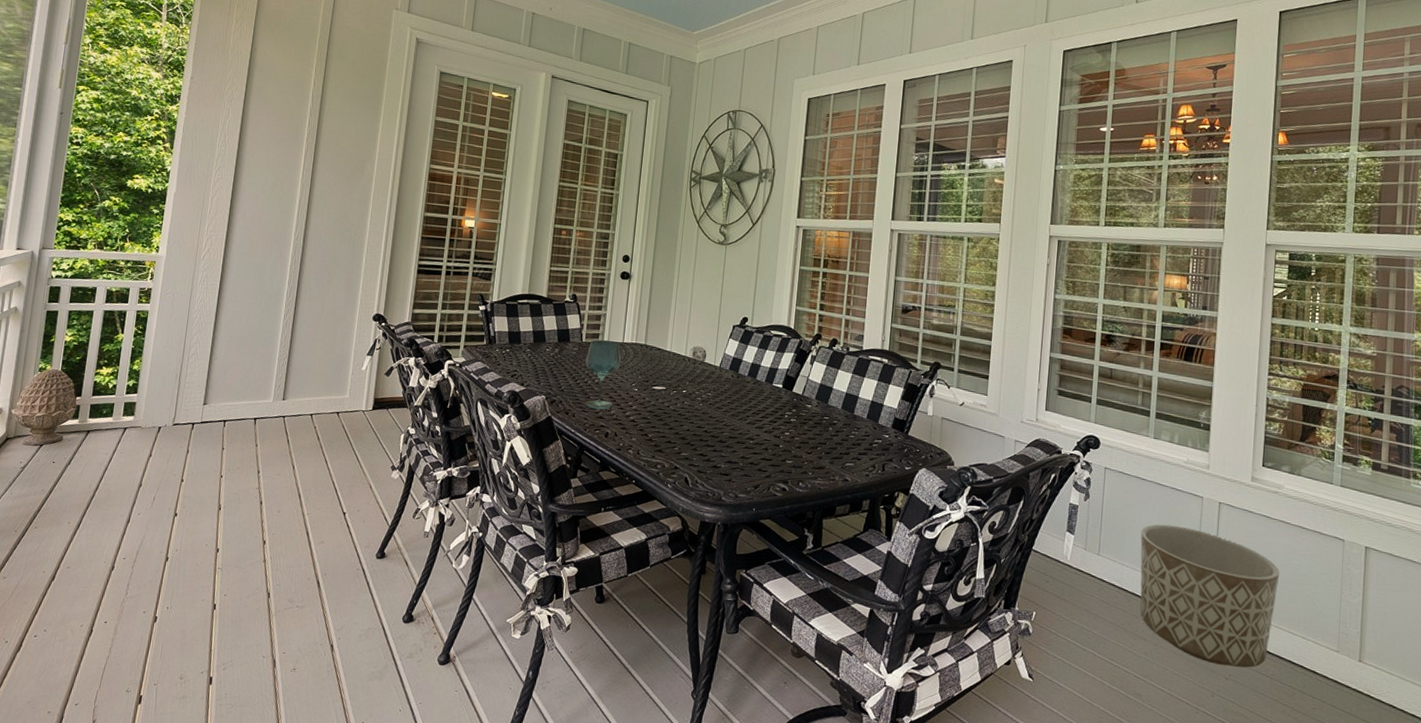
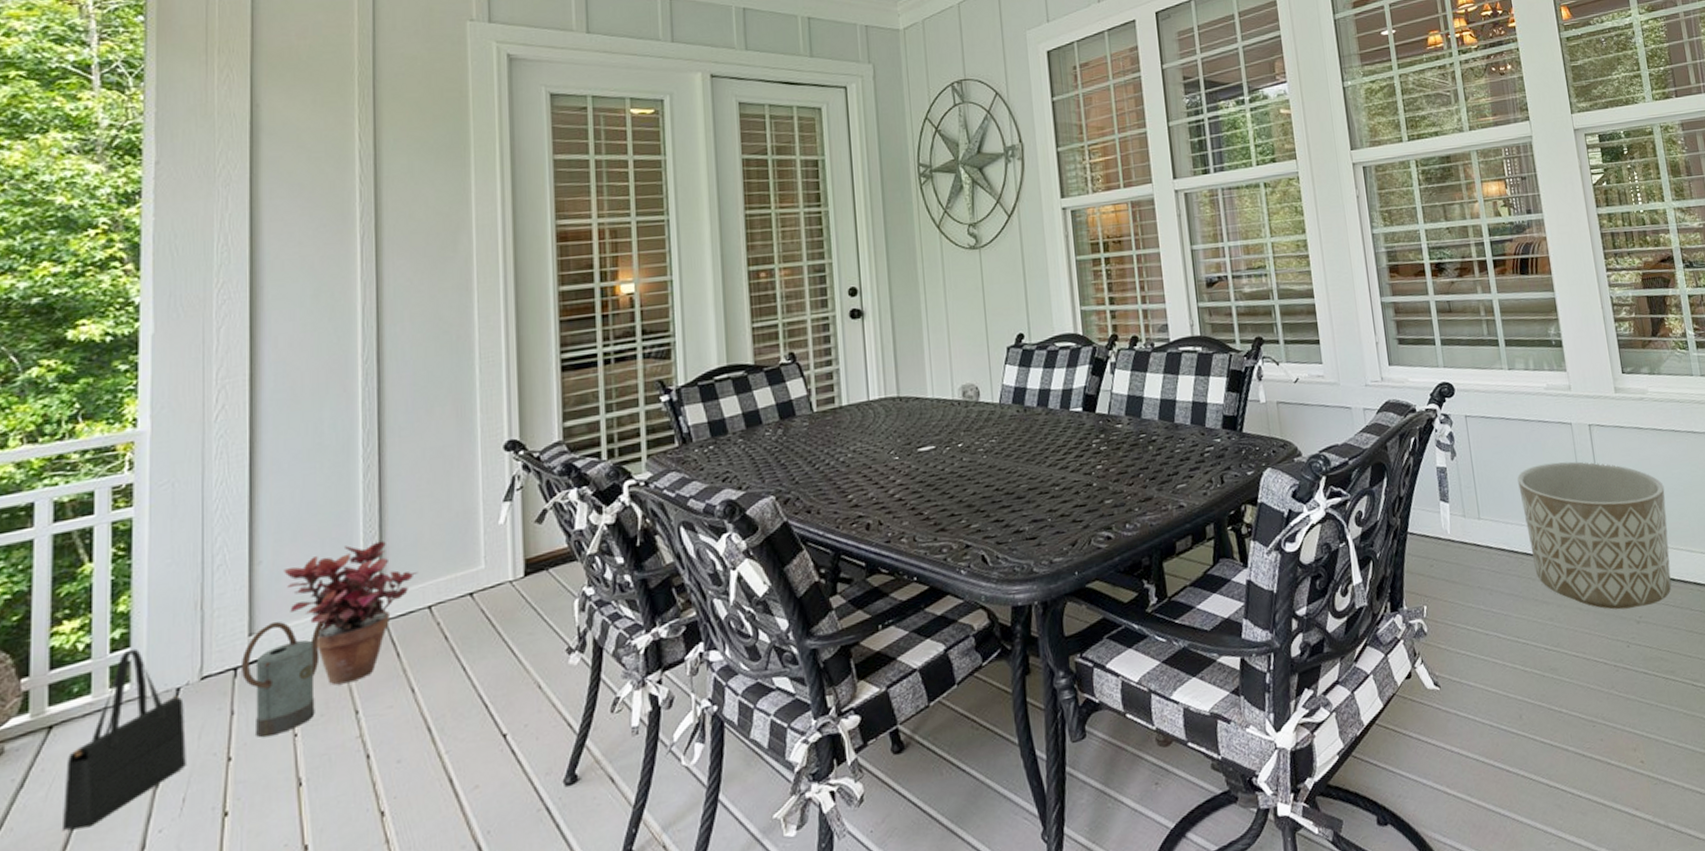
tote bag: none [86,395,162,500] -> present [61,648,186,832]
watering can: none [196,399,248,473] -> present [240,621,325,737]
potted plant: none [229,360,308,452] -> present [284,541,418,685]
wine glass: present [584,339,621,410] -> none [821,401,871,498]

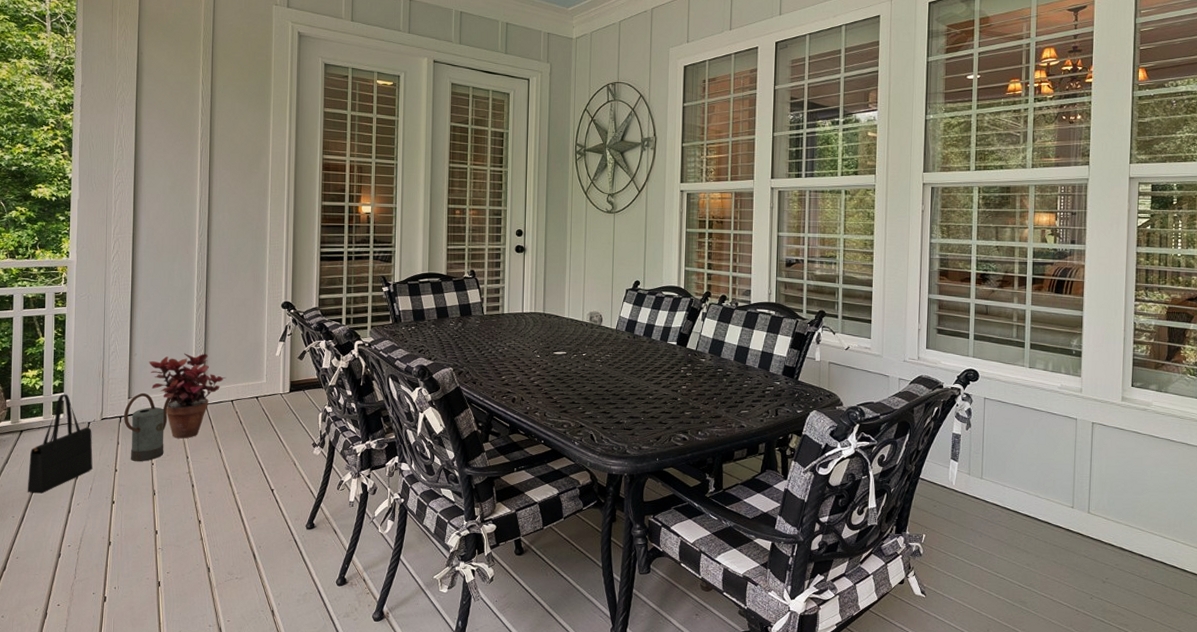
planter: present [1517,461,1672,610] -> none [1020,446,1150,571]

